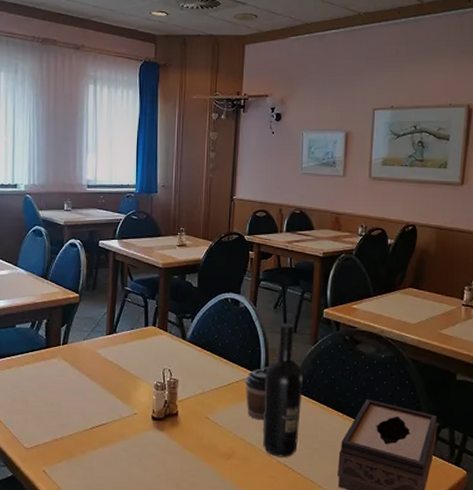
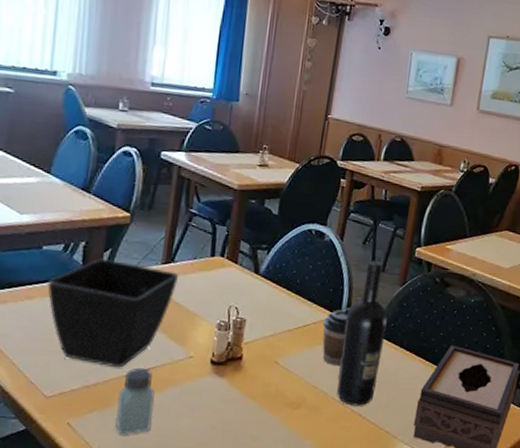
flower pot: none [21,332,121,424] -> present [47,258,179,368]
saltshaker: none [79,423,110,481] -> present [115,367,155,435]

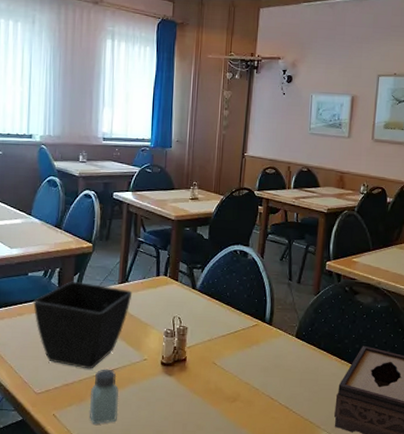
coffee cup: present [322,308,351,367] -> none [251,315,273,366]
wine bottle: present [337,260,388,406] -> none [266,274,306,400]

